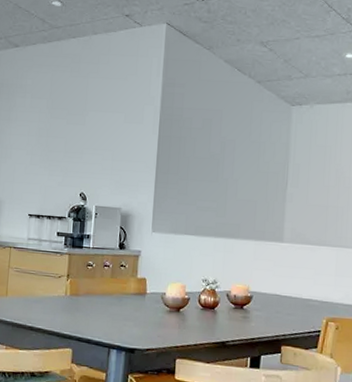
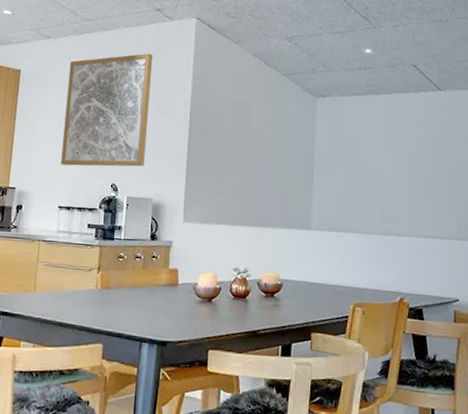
wall art: none [30,61,122,176] -> present [61,53,153,167]

